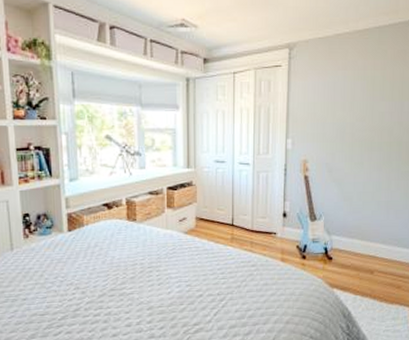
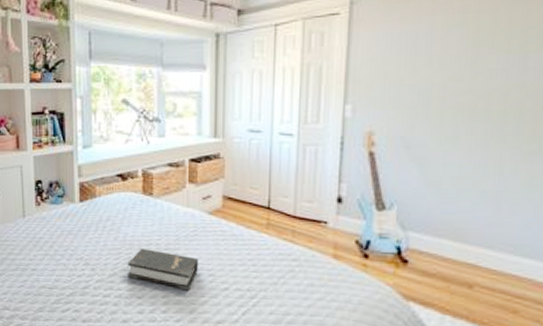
hardback book: none [115,269,177,301] -> present [128,249,198,291]

